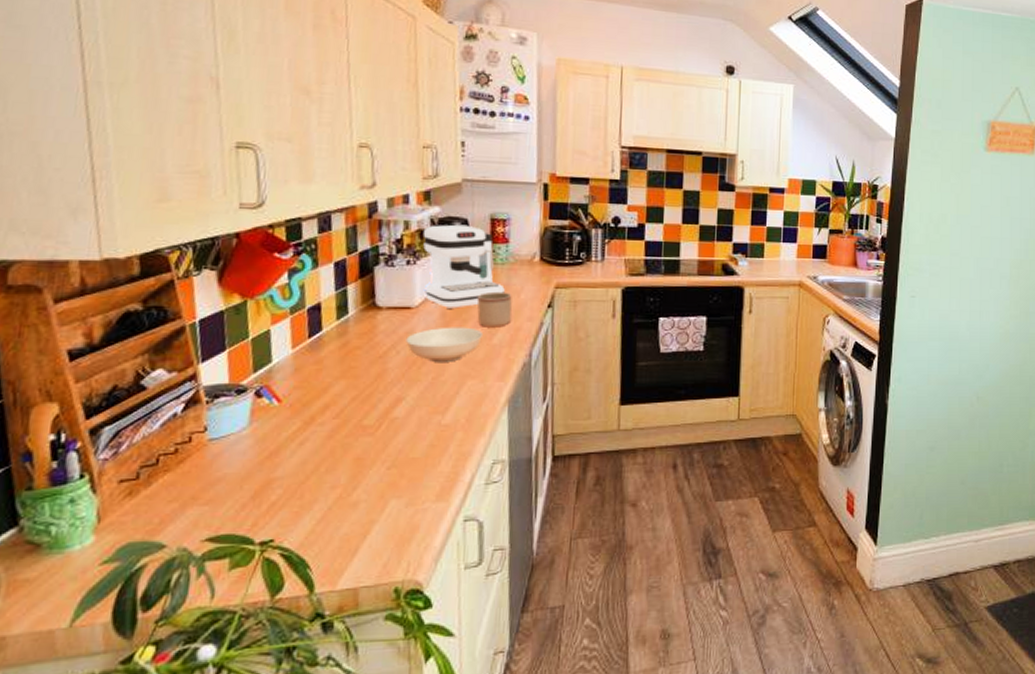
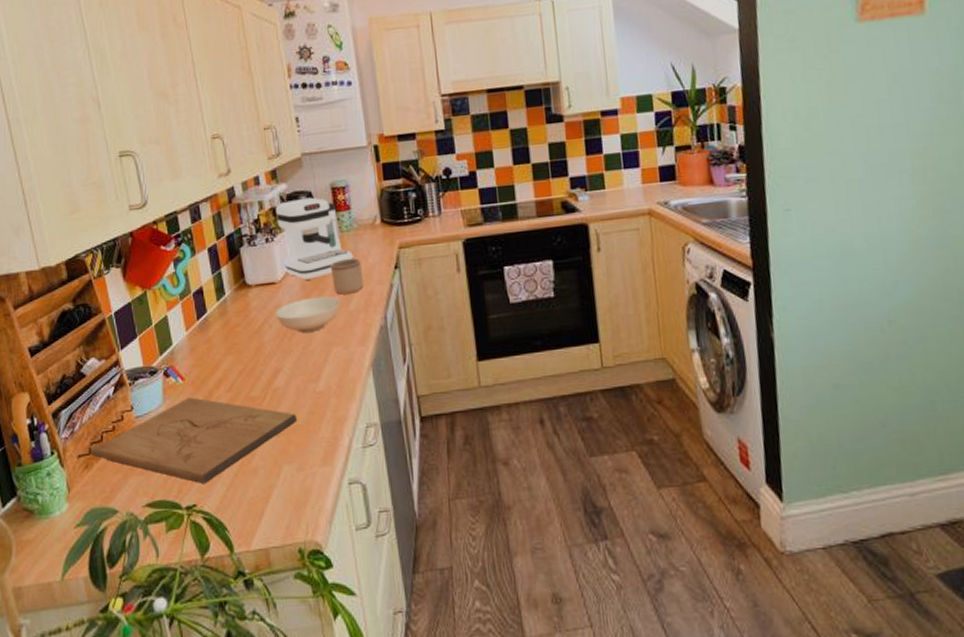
cutting board: none [138,421,414,518] -> present [90,397,297,484]

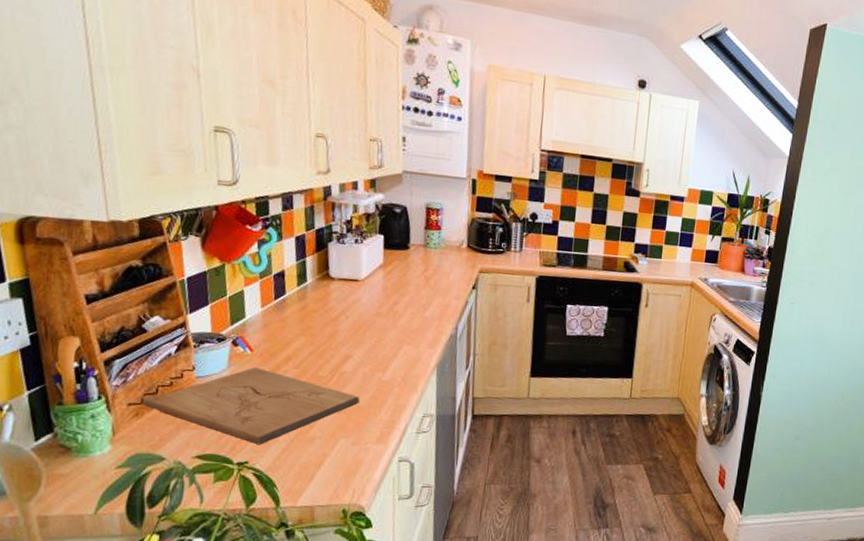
coffee maker: present [275,197,354,281] -> none [369,210,437,285]
bowl: present [275,296,341,333] -> none [353,299,418,329]
mug: present [330,258,364,295] -> none [413,271,443,303]

